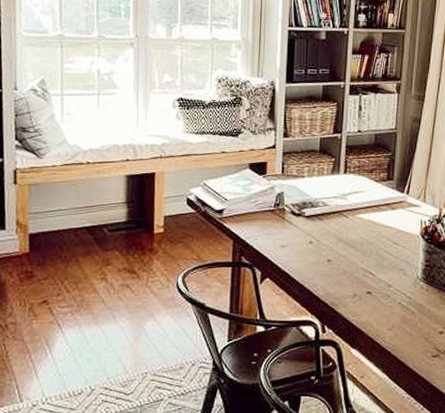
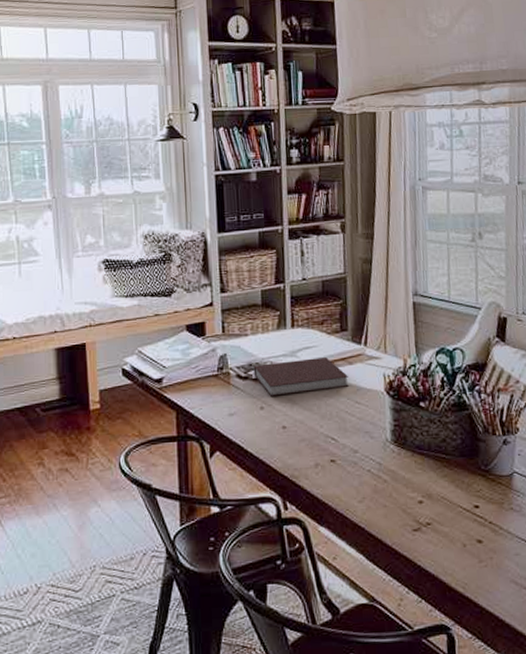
notebook: none [306,202,390,233] -> present [253,357,349,396]

